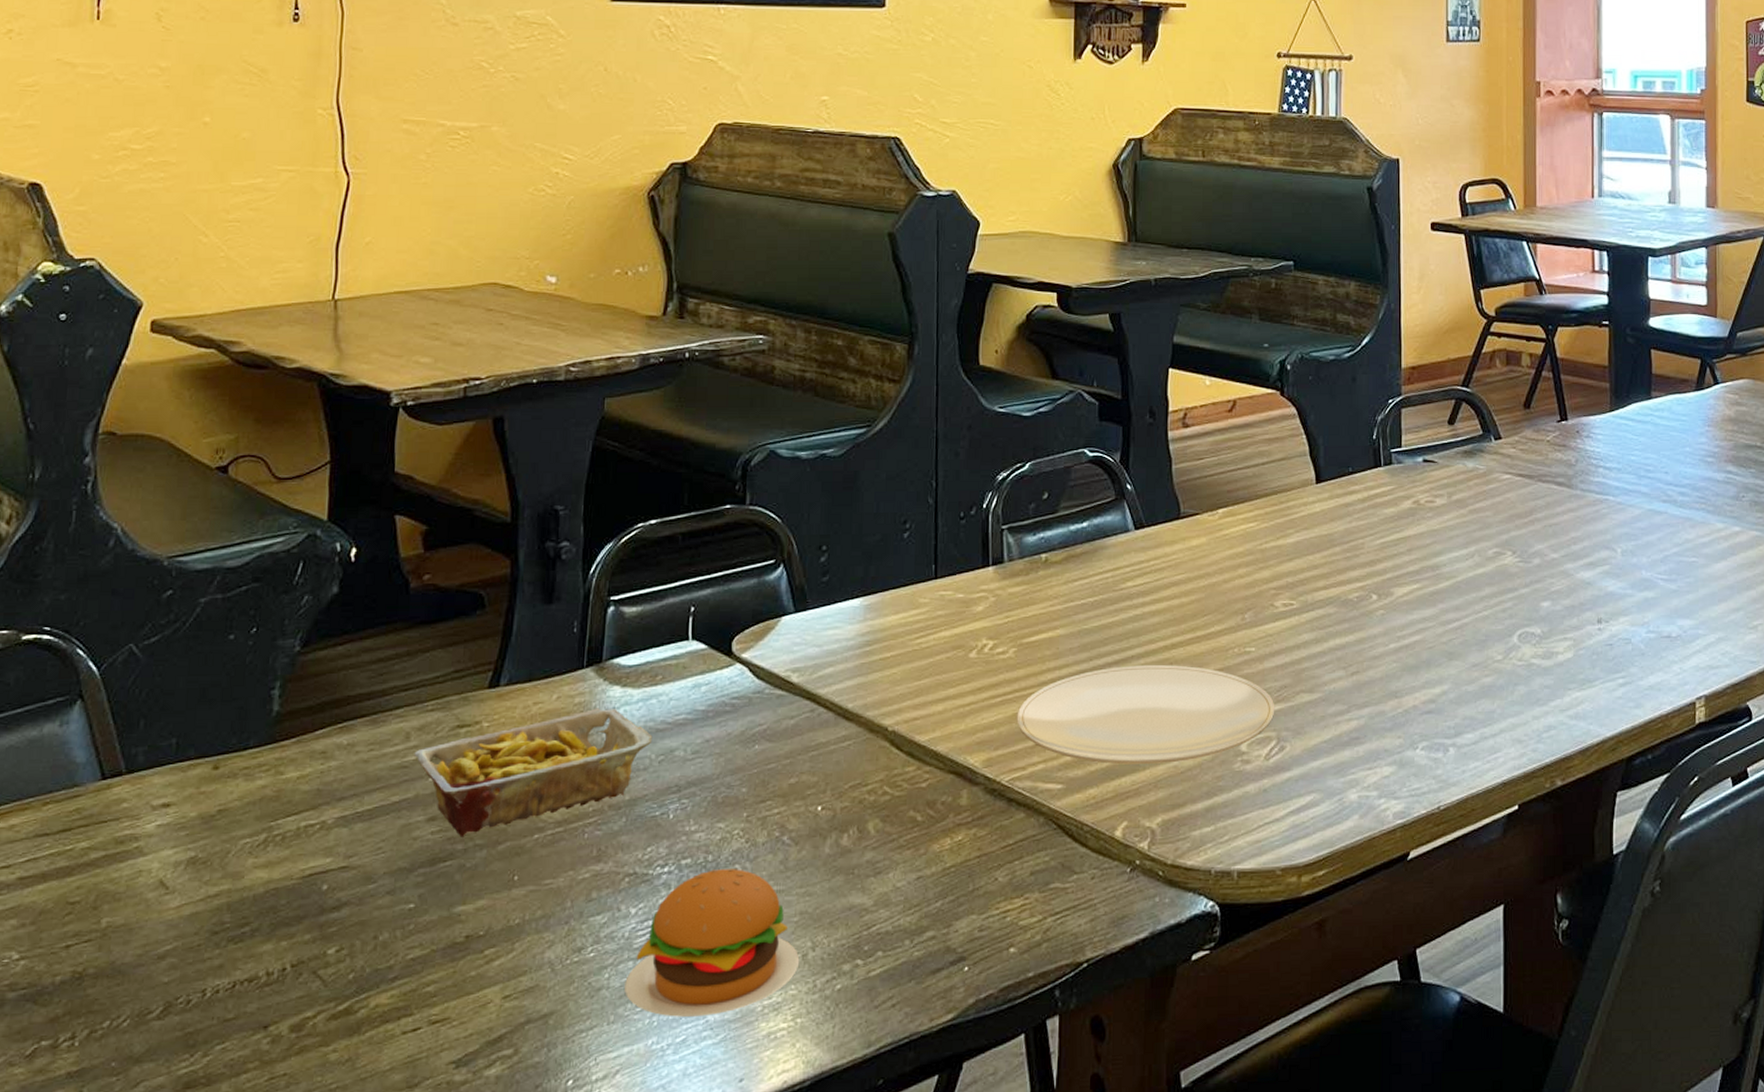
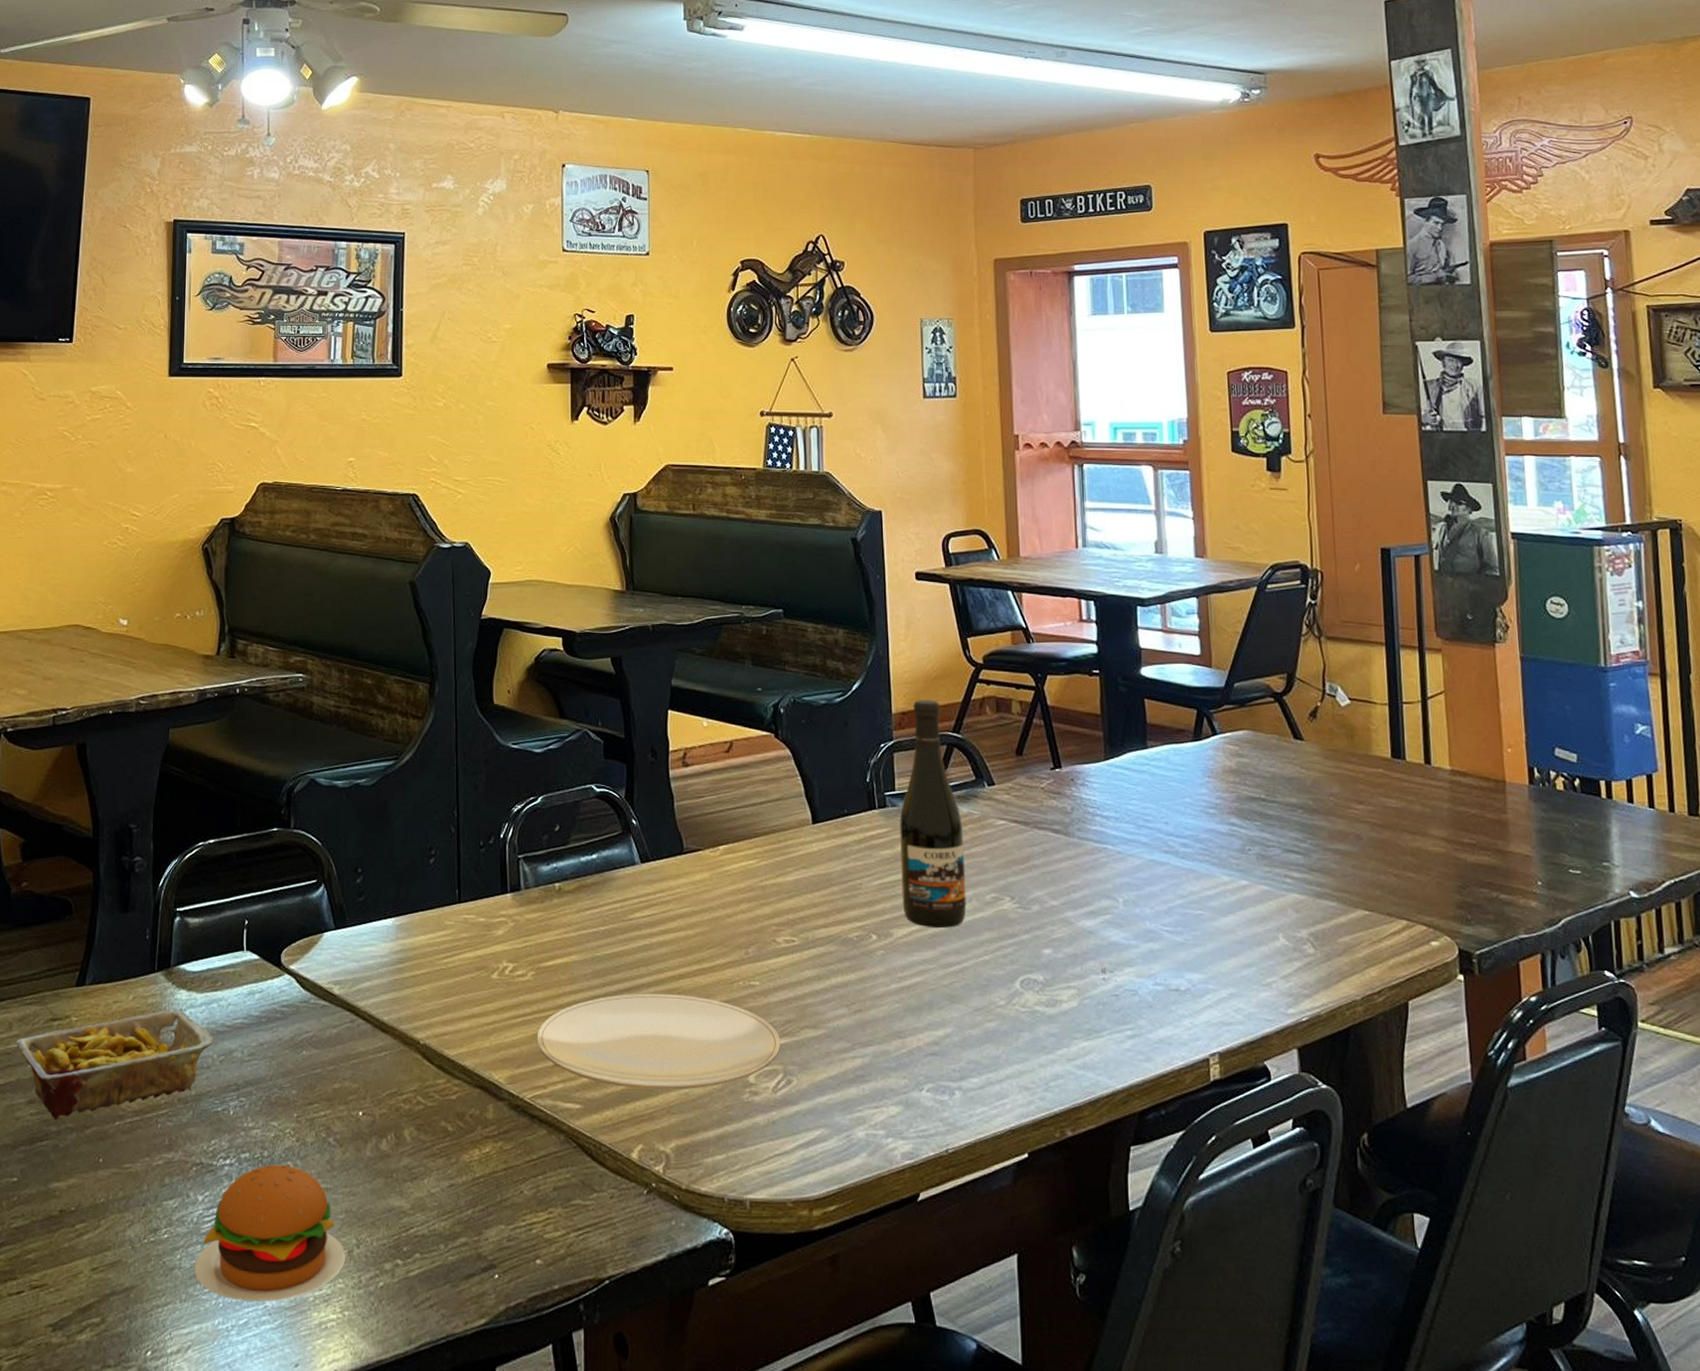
beer bottle: none [1404,353,1469,585] -> present [900,699,967,928]

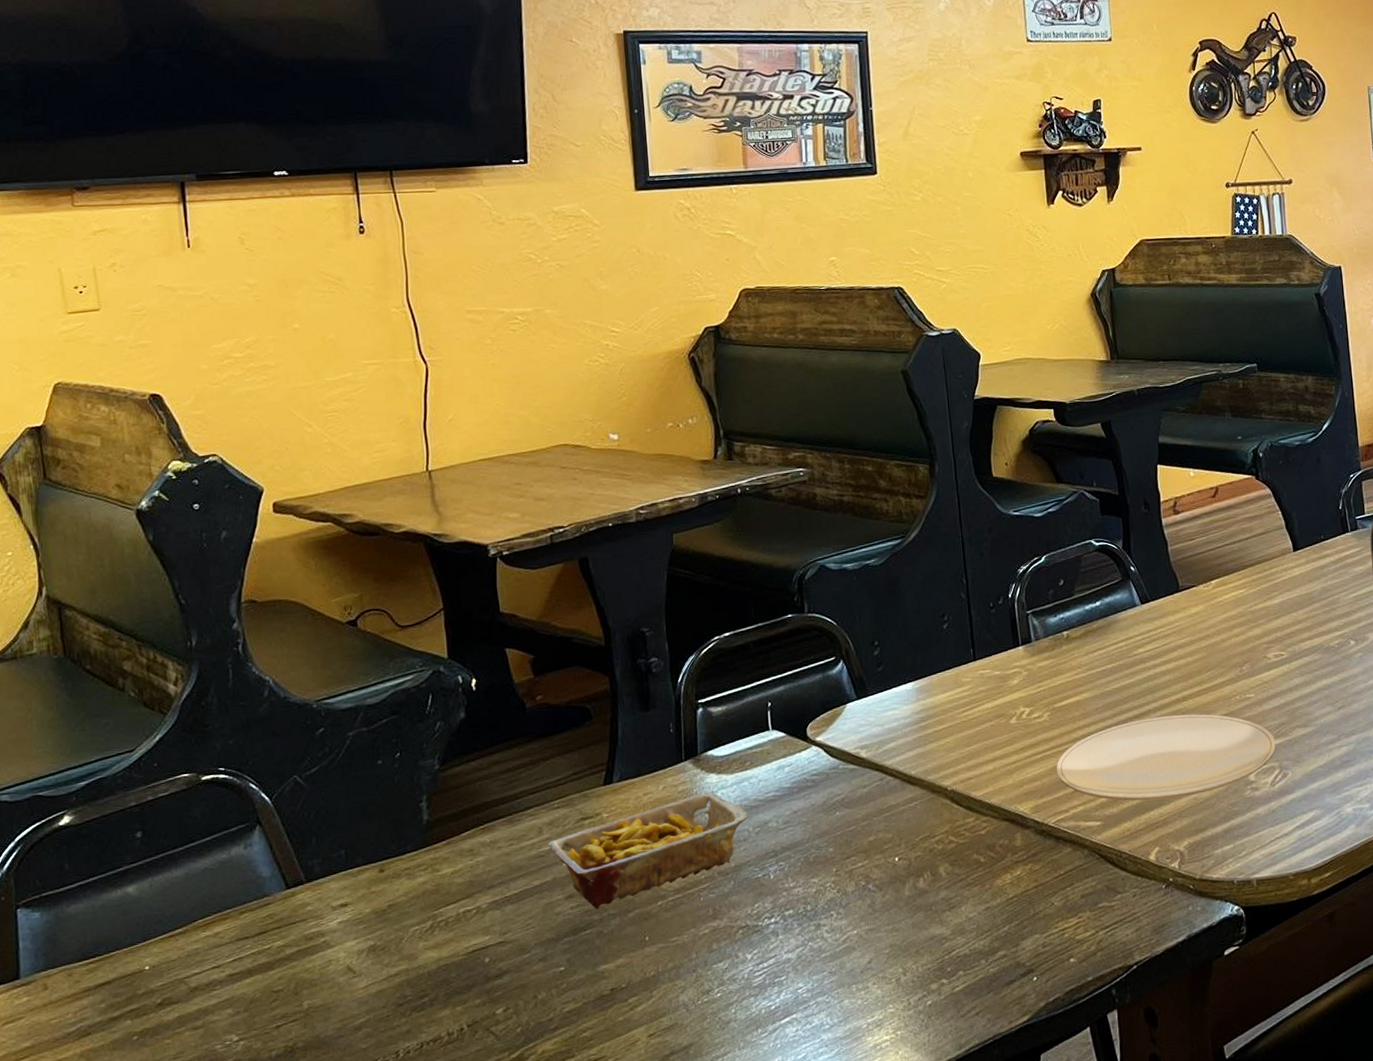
burger: present [194,1165,346,1302] -> none [749,914,895,1039]

